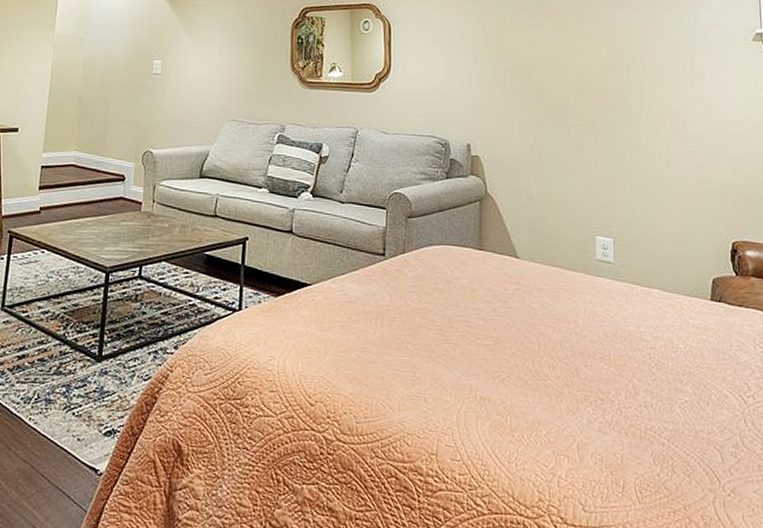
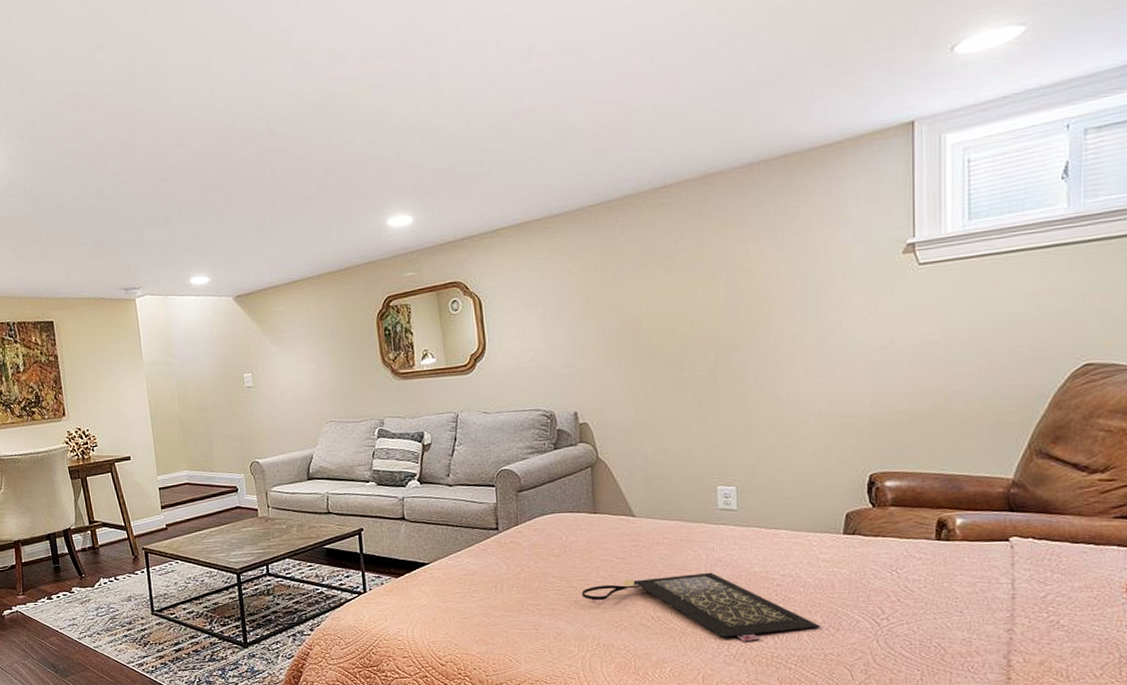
clutch bag: none [461,324,691,409] -> present [581,572,820,641]

